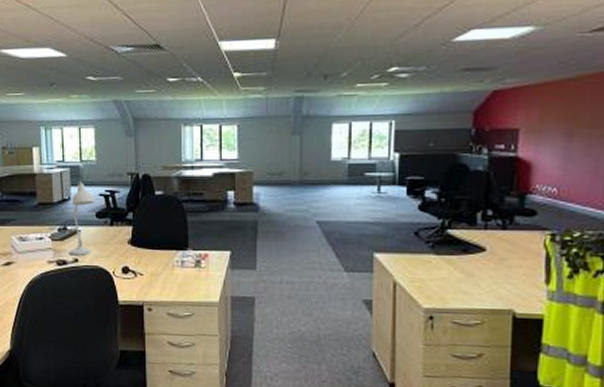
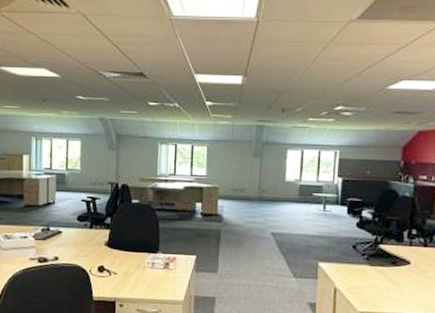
desk lamp: present [69,182,96,255] -> none [50,188,78,254]

